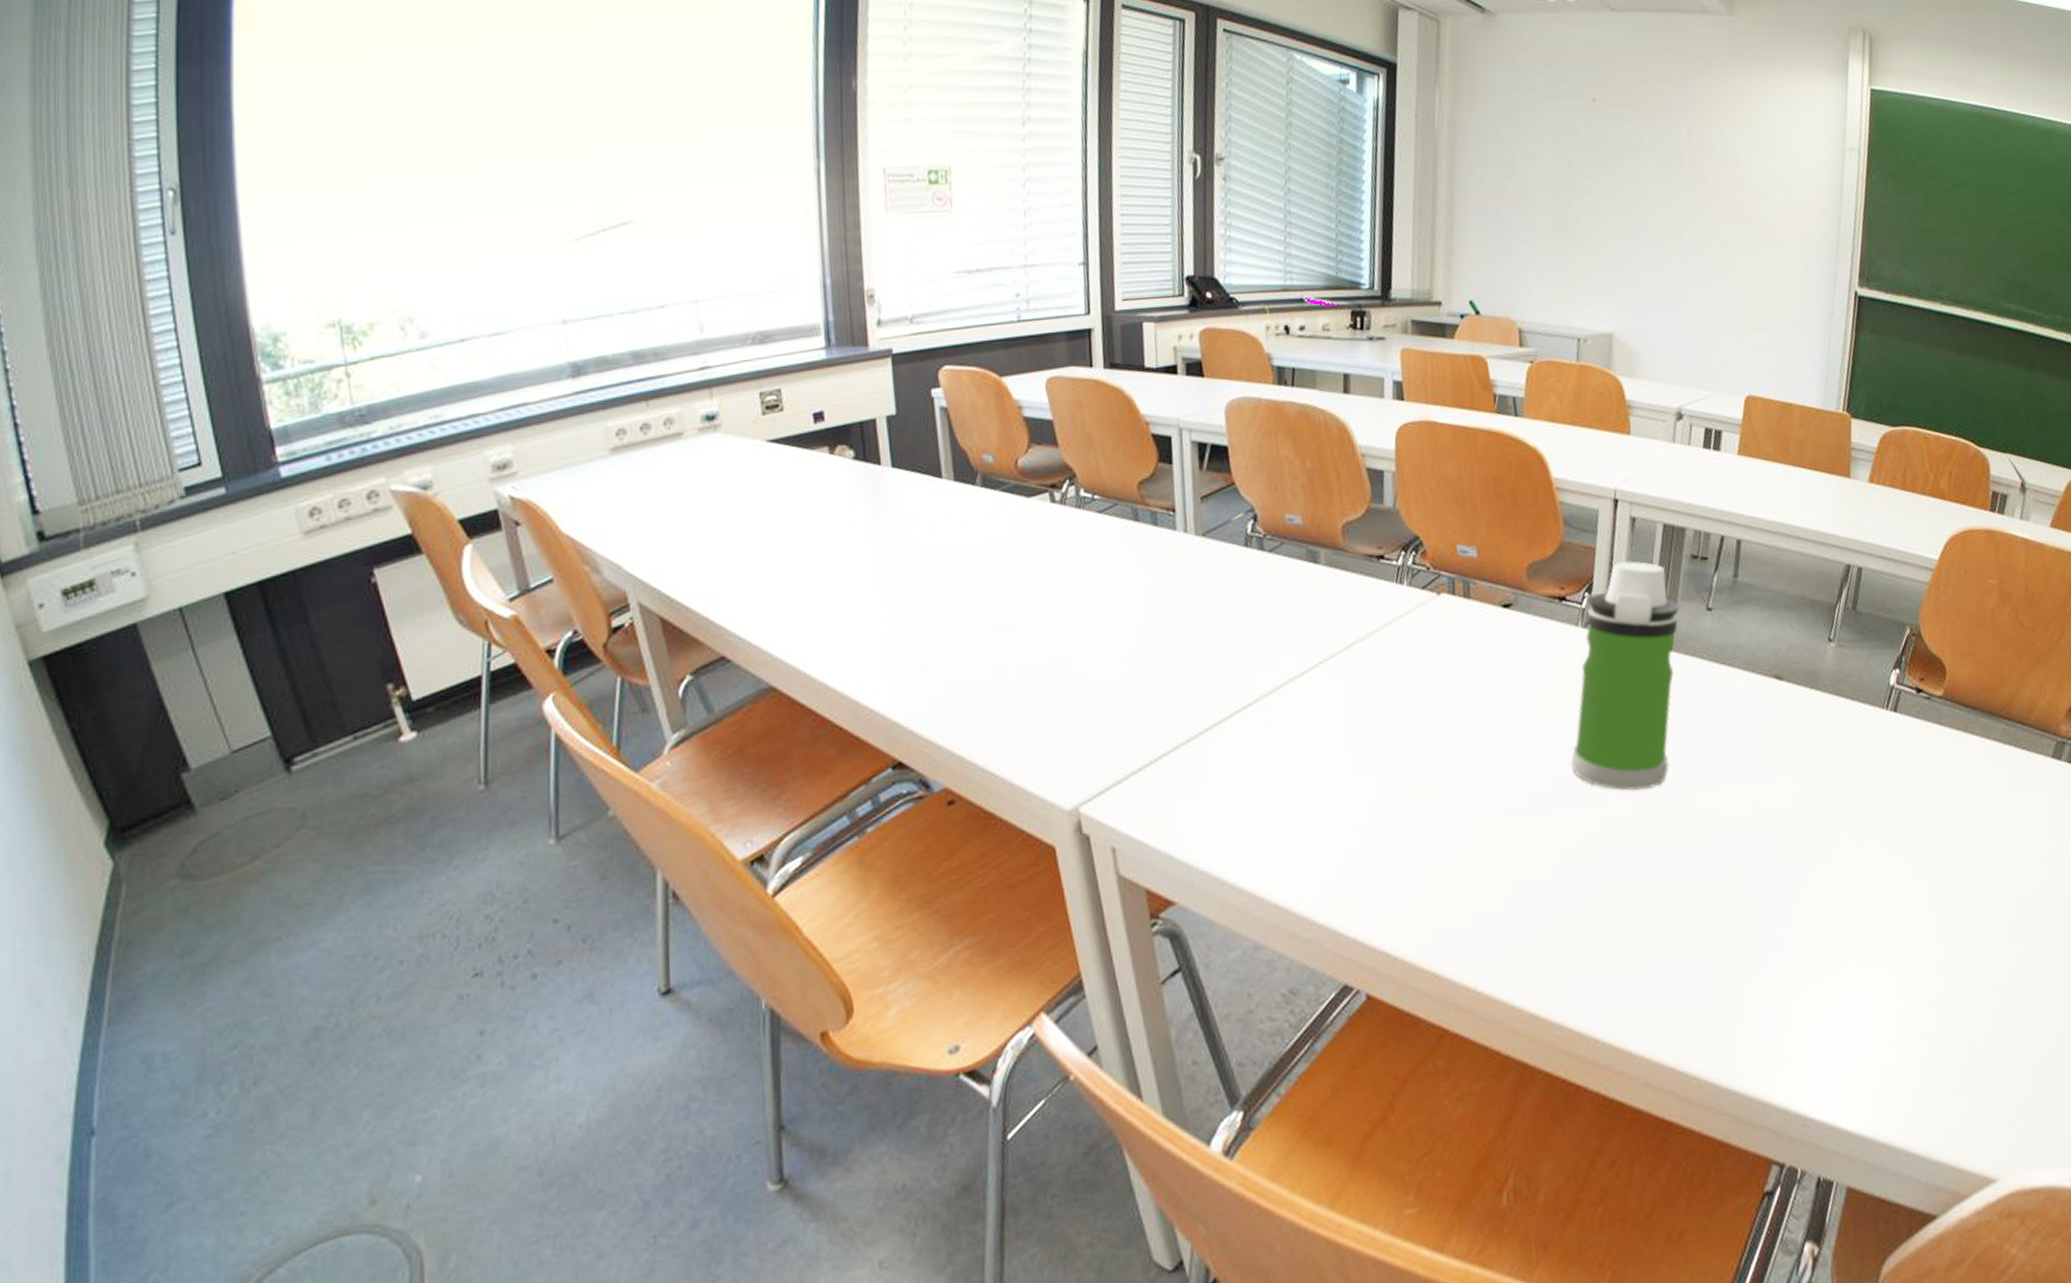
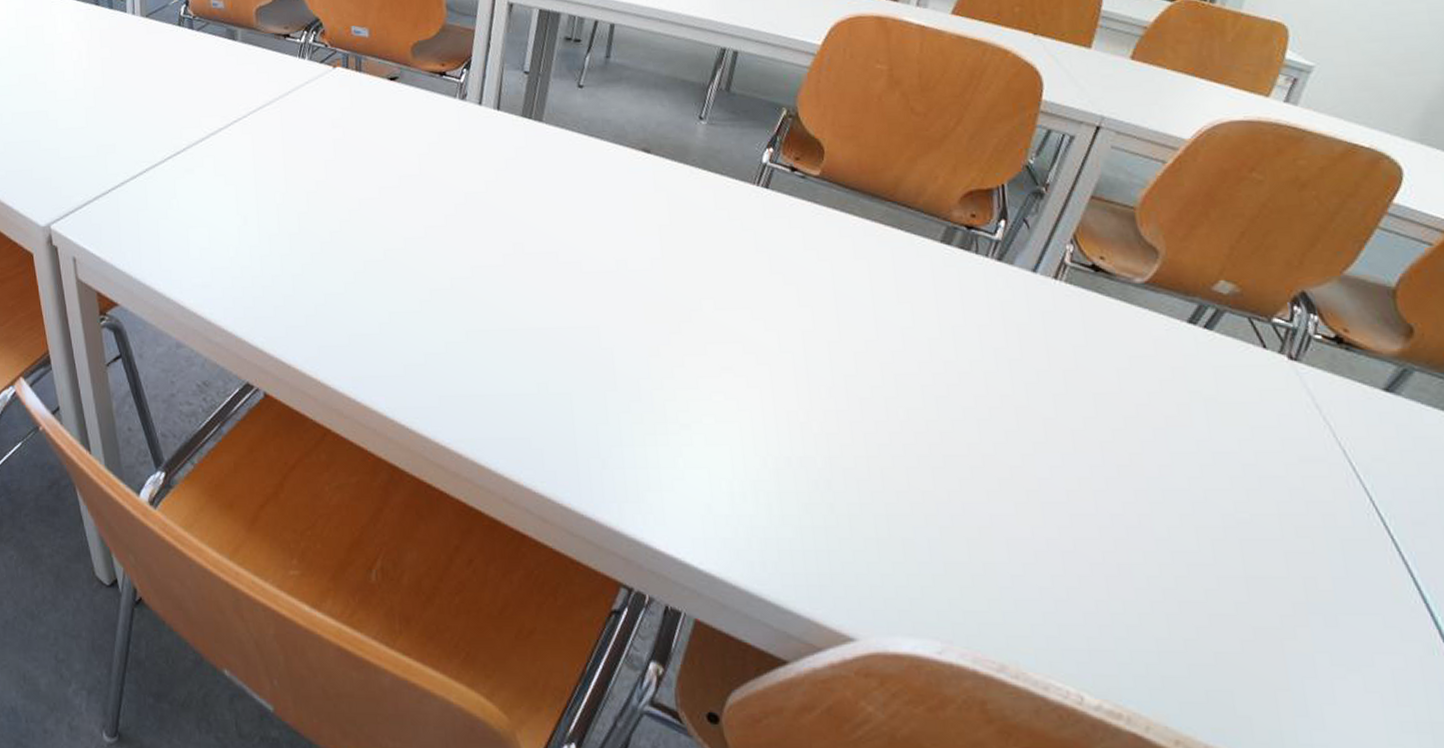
water bottle: present [1571,560,1681,792] -> none [445,41,553,245]

